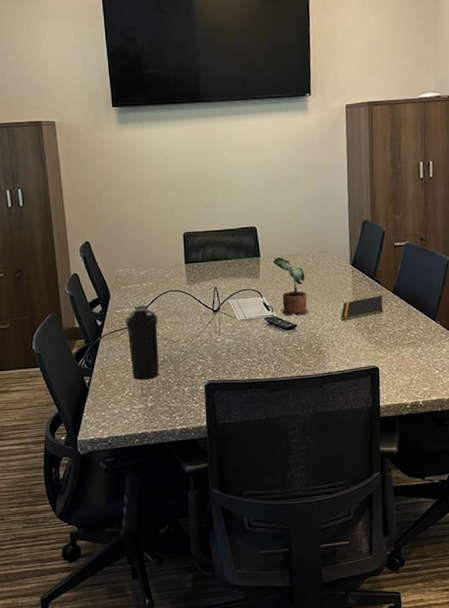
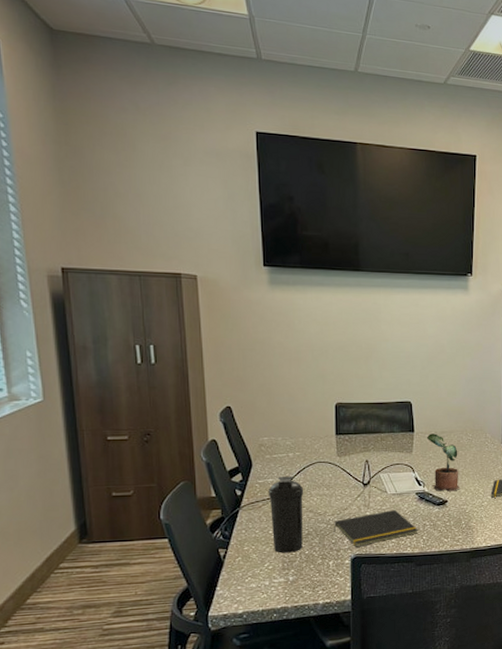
notepad: none [187,335,269,374] -> present [333,509,418,547]

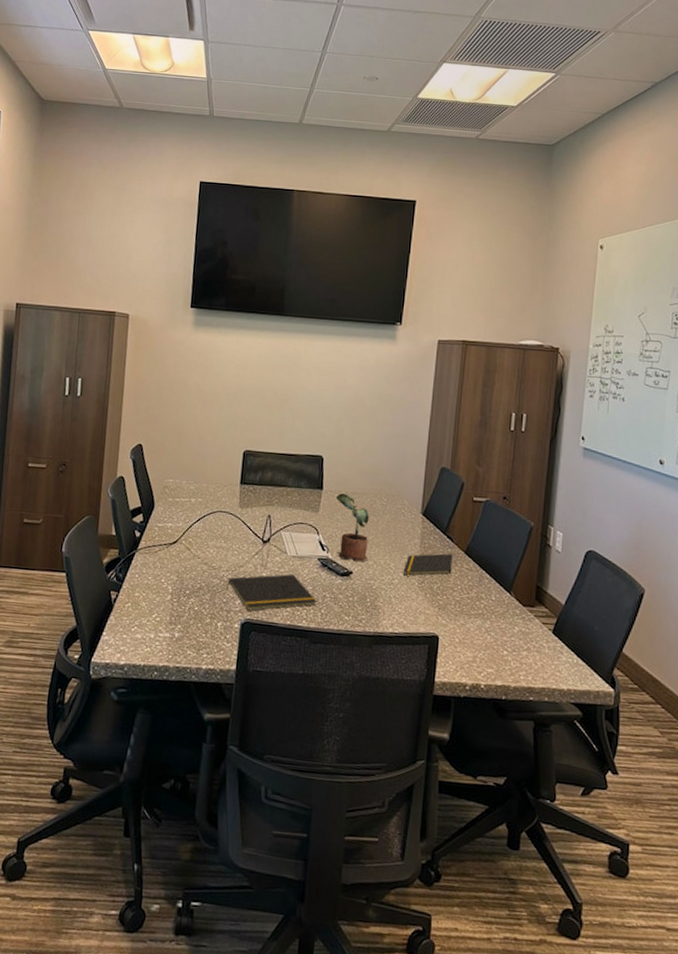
water bottle: present [268,476,304,553] -> none [163,522,202,607]

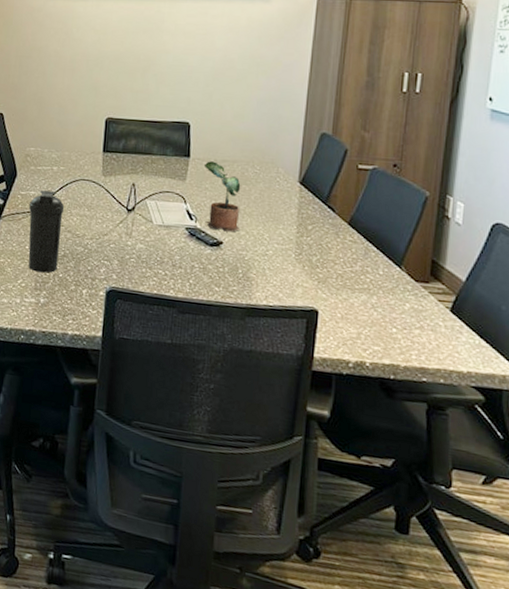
water bottle: none [163,522,202,607] -> present [28,190,65,273]
notepad: present [225,573,317,611] -> none [90,243,185,280]
notepad: present [403,553,453,576] -> none [278,224,335,248]

